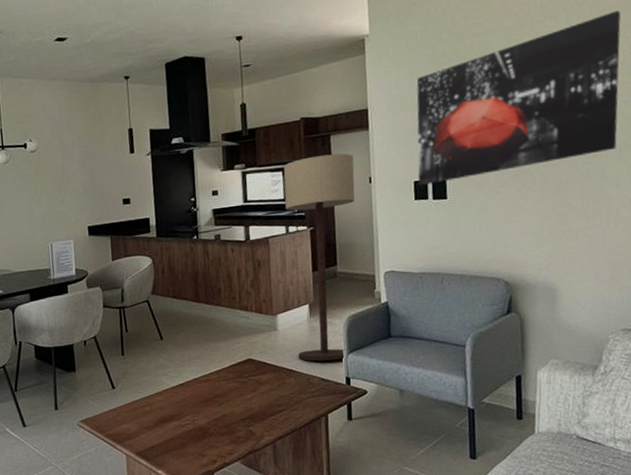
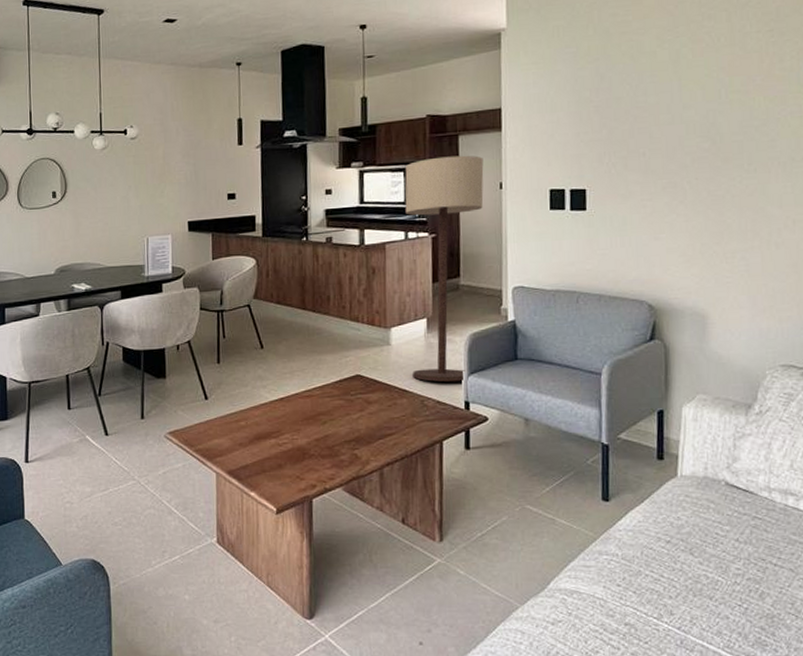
wall art: present [416,10,621,185] -> none [554,13,789,194]

